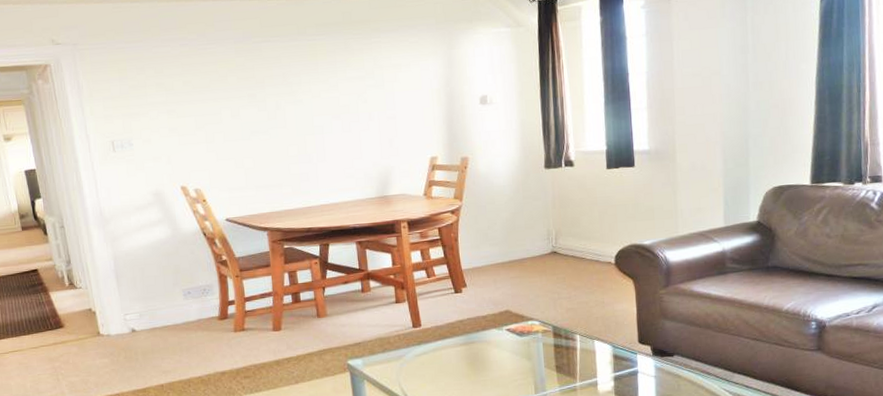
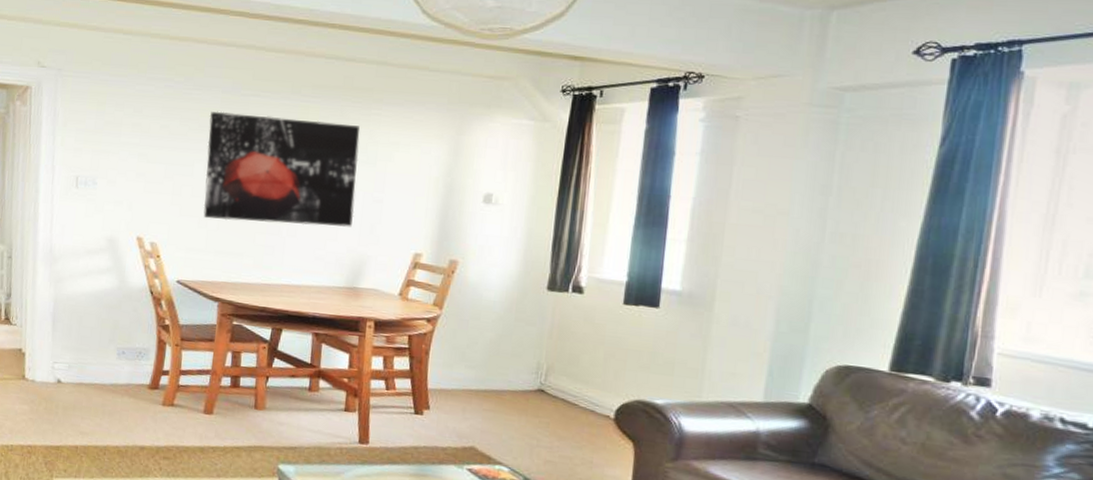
wall art: none [227,55,373,159] -> present [203,111,360,227]

